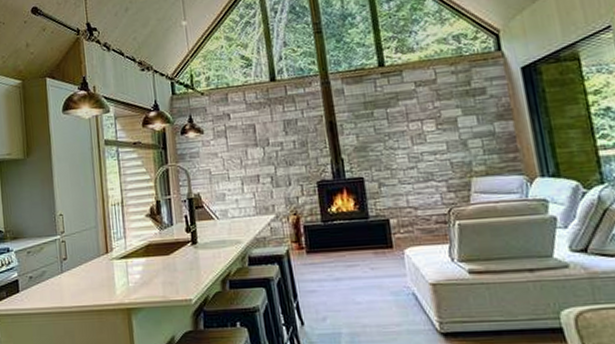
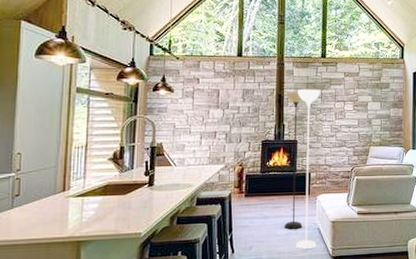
floor lamp: none [339,109,414,322] -> present [285,89,321,250]

